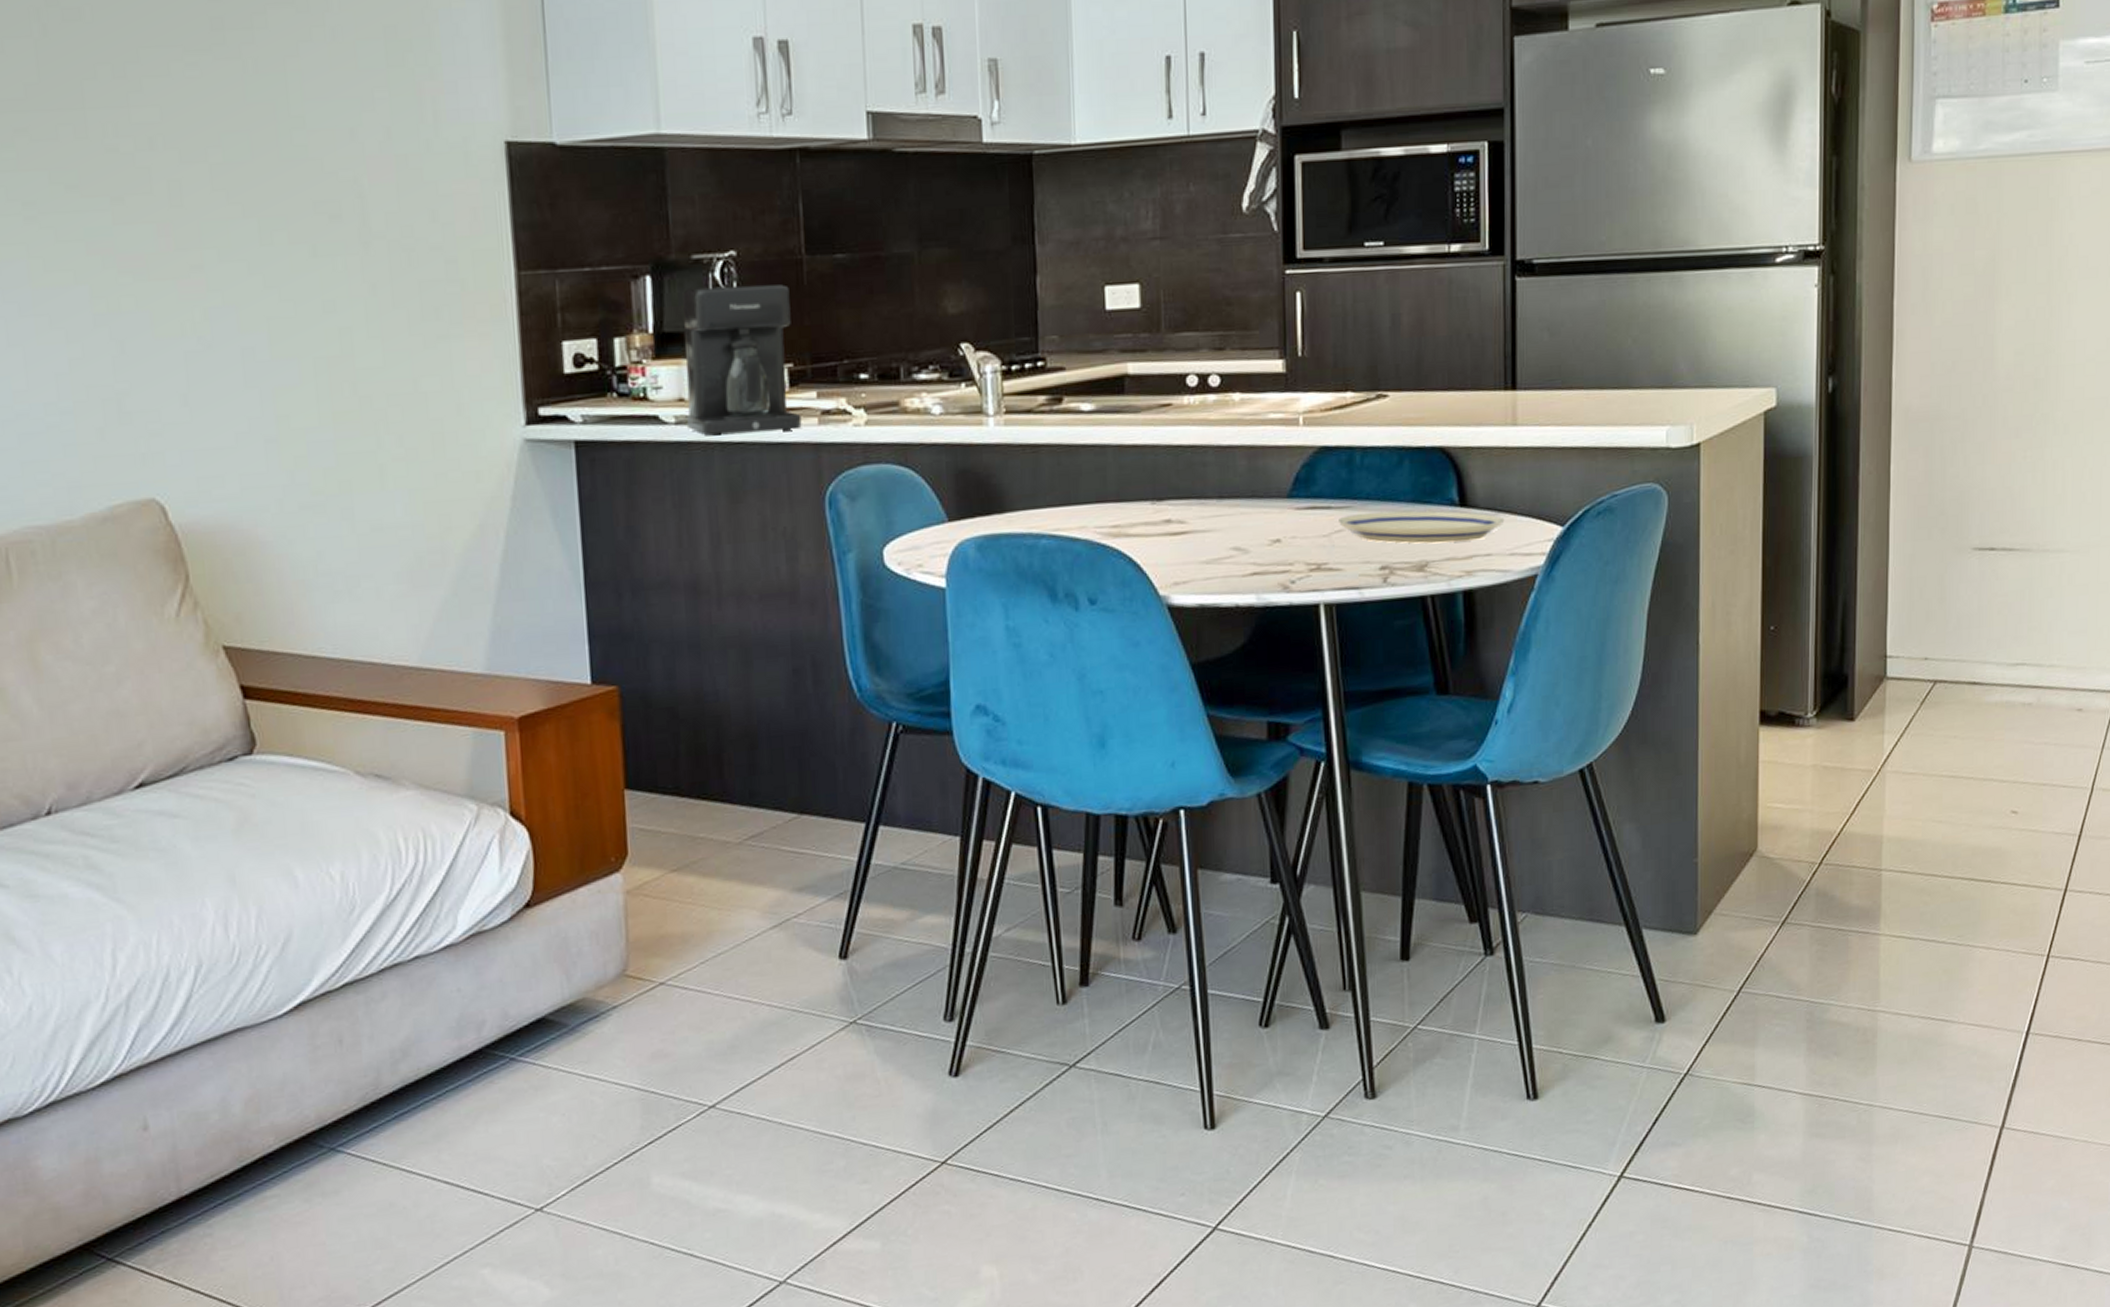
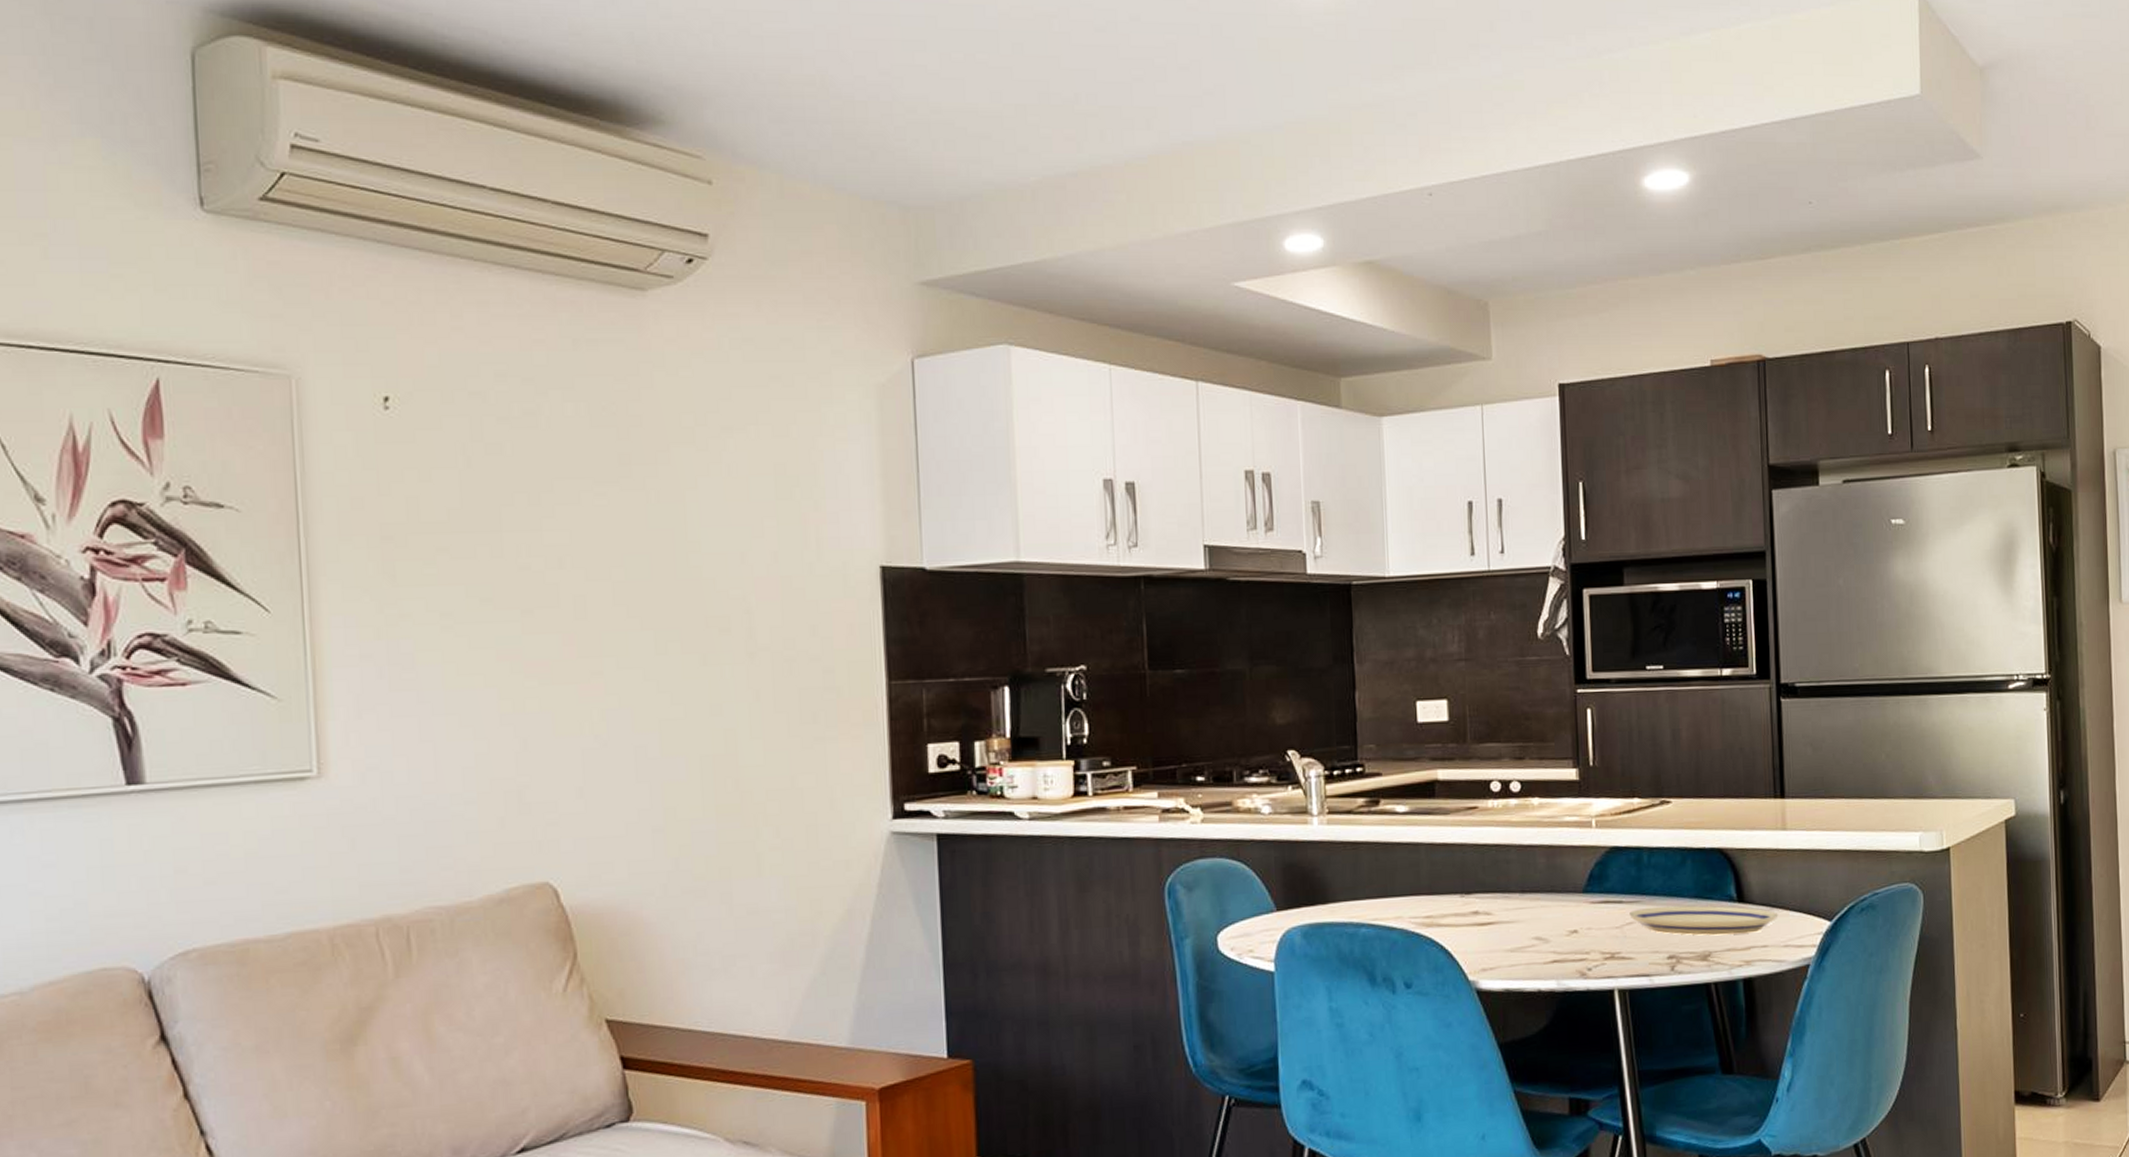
coffee maker: present [682,284,802,436] -> none [1037,695,1144,831]

